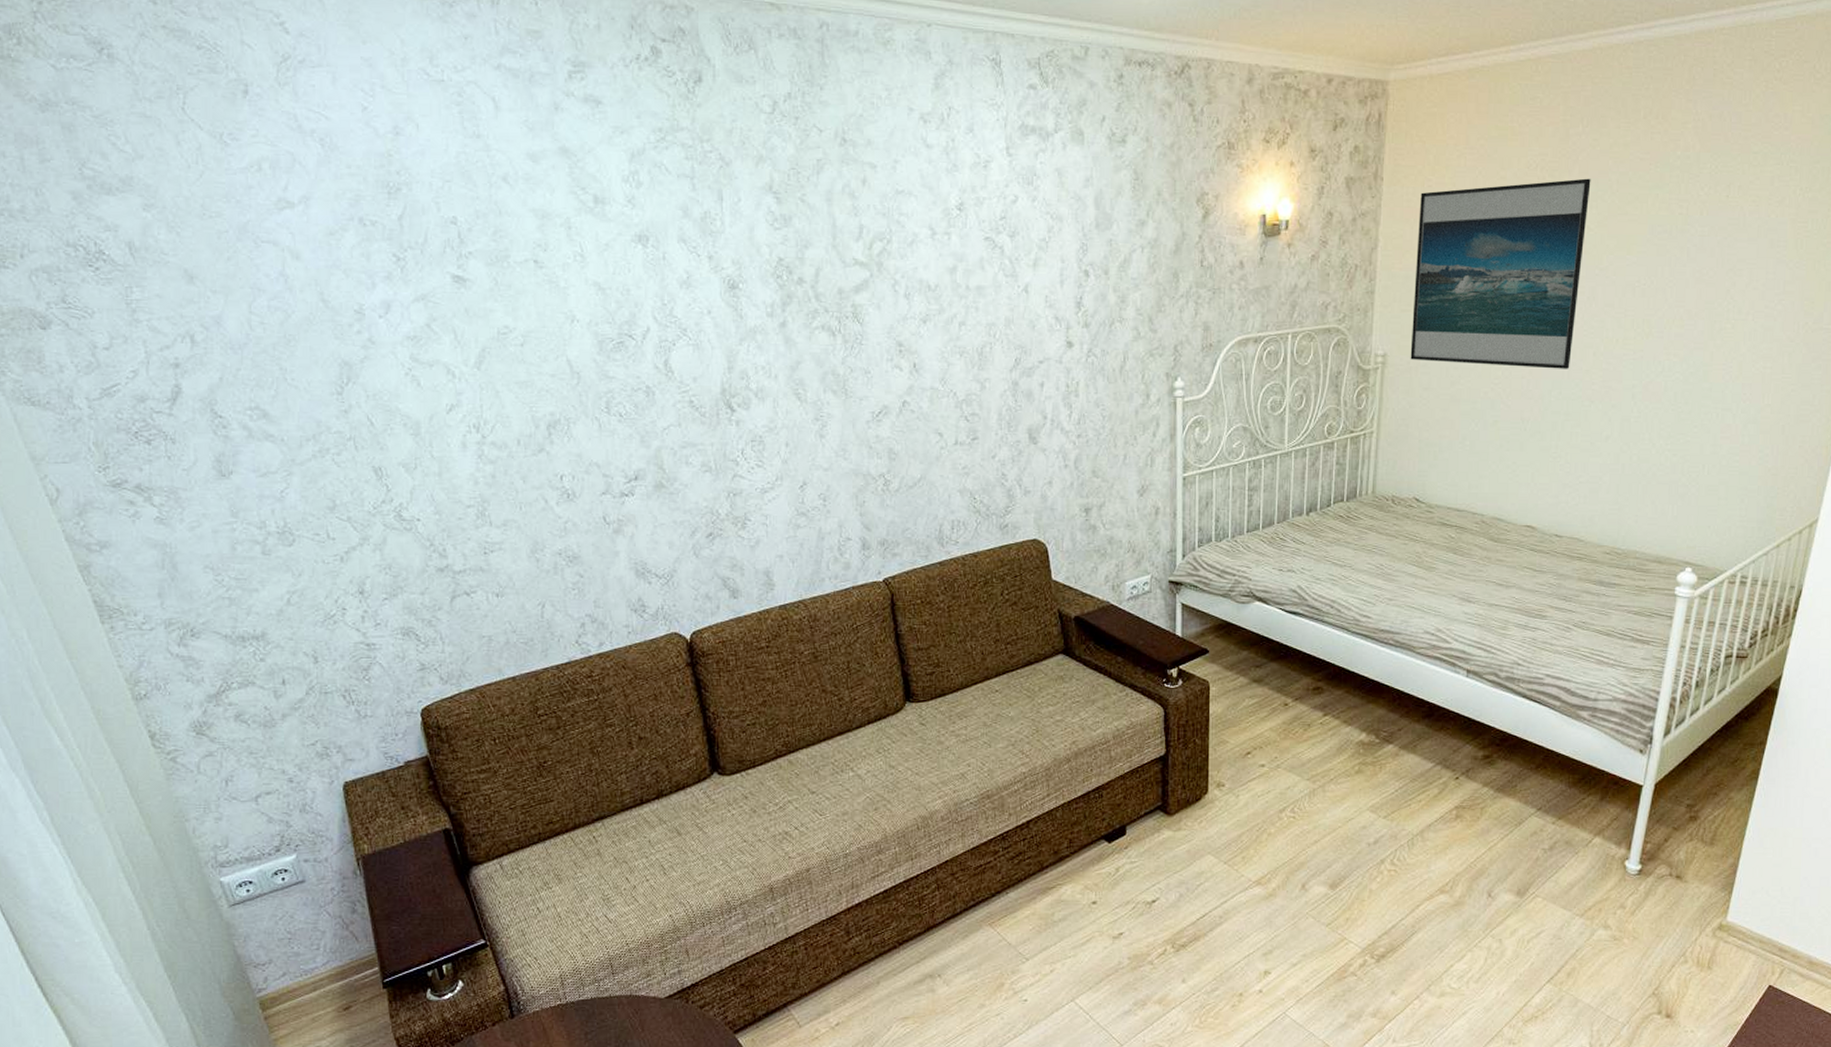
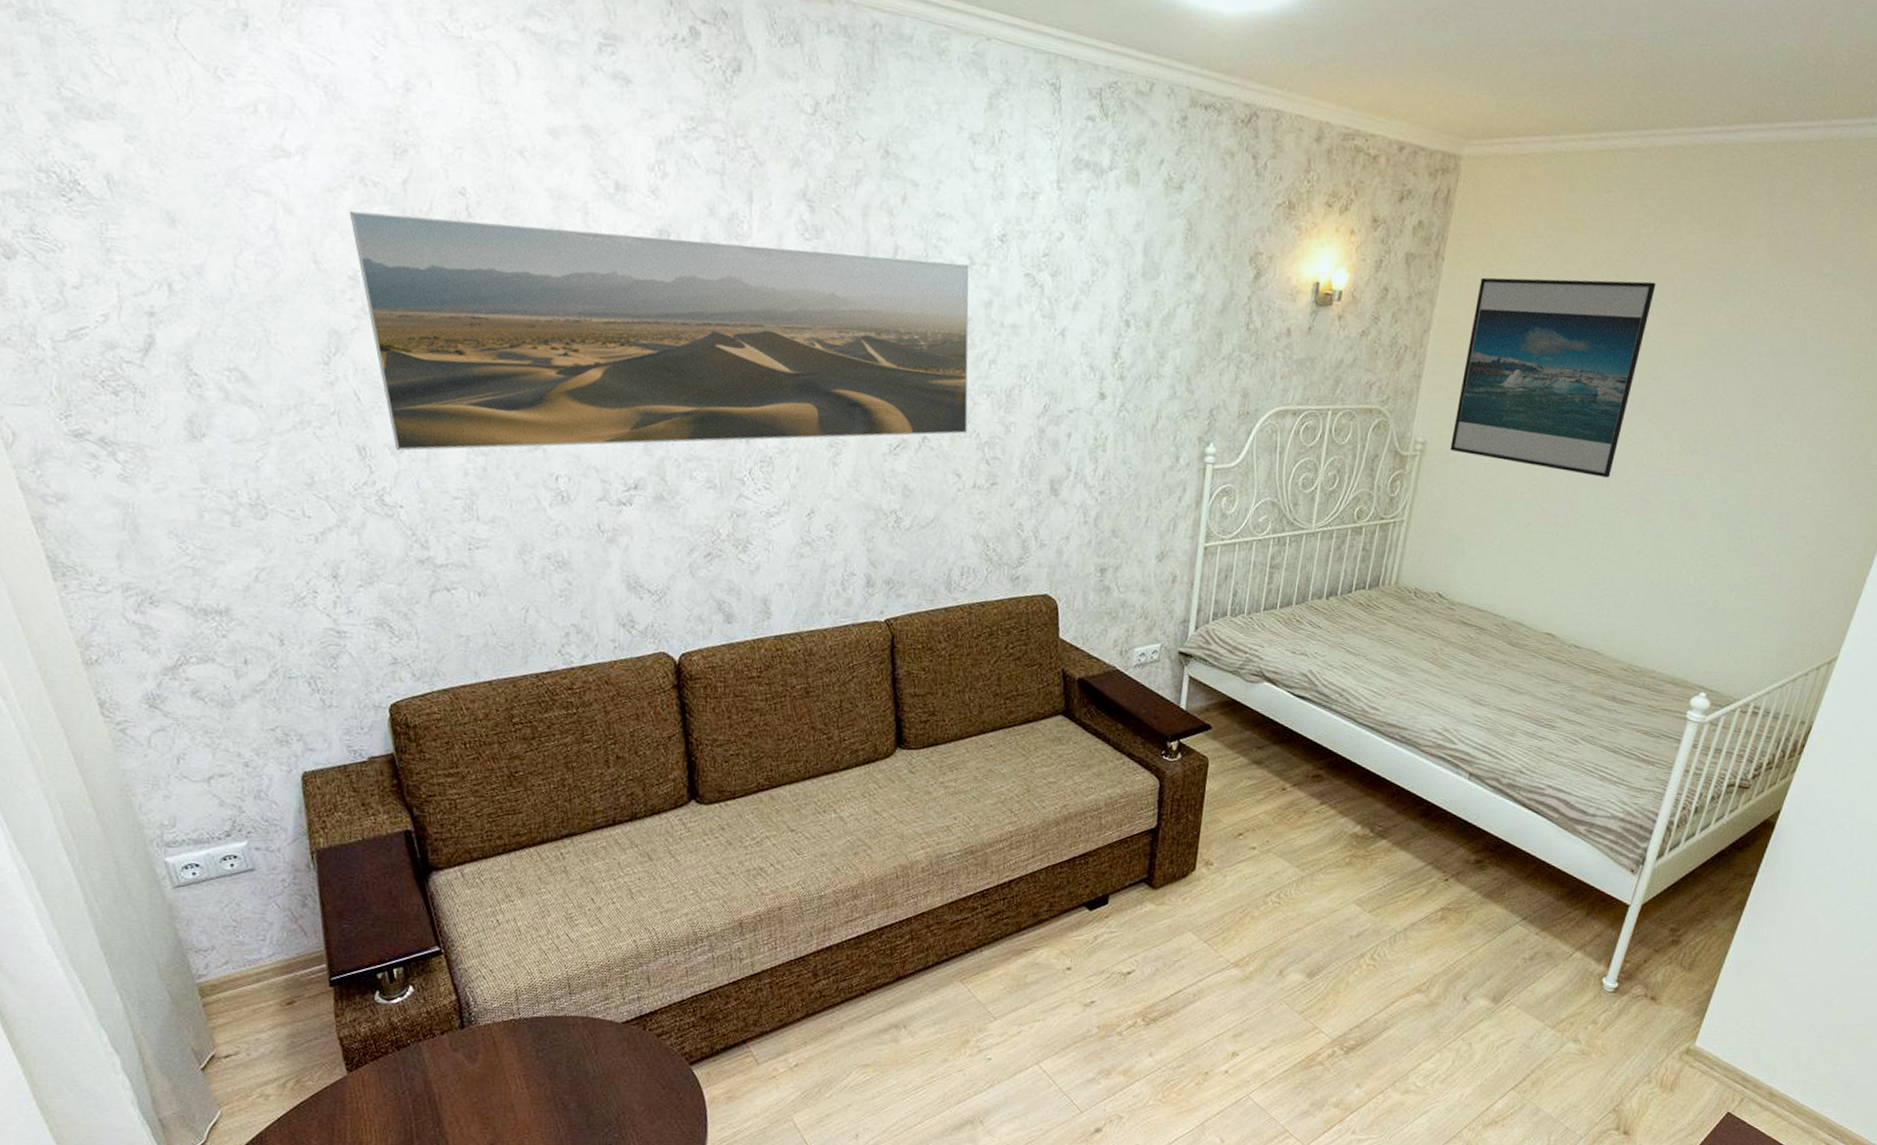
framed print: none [351,235,945,467] -> present [349,211,969,451]

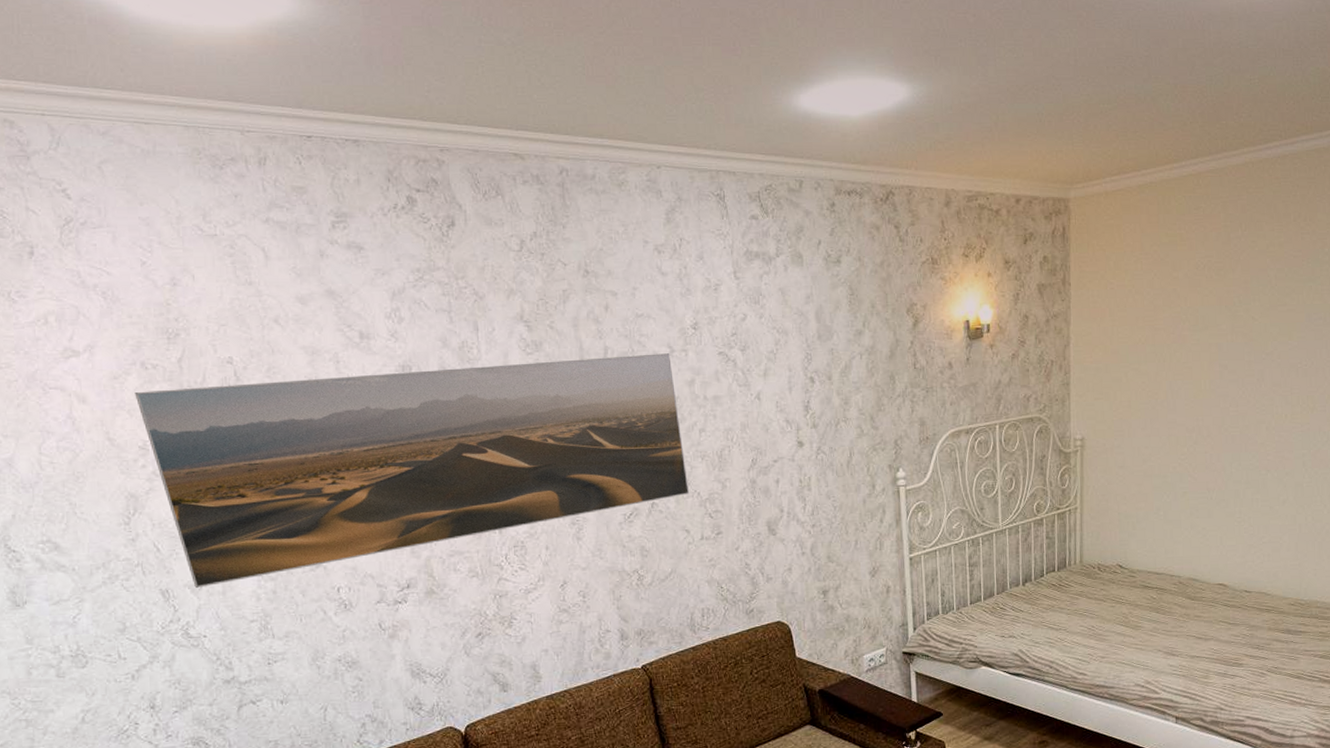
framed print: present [1450,277,1656,478] -> none [1104,275,1253,444]

